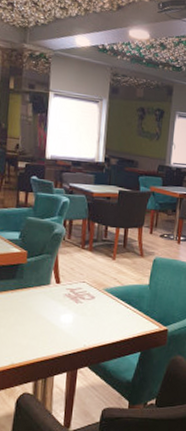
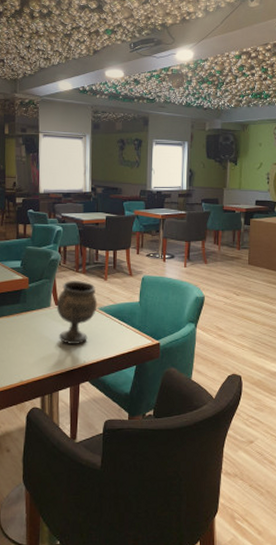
goblet: none [56,258,103,327] -> present [56,281,98,344]

